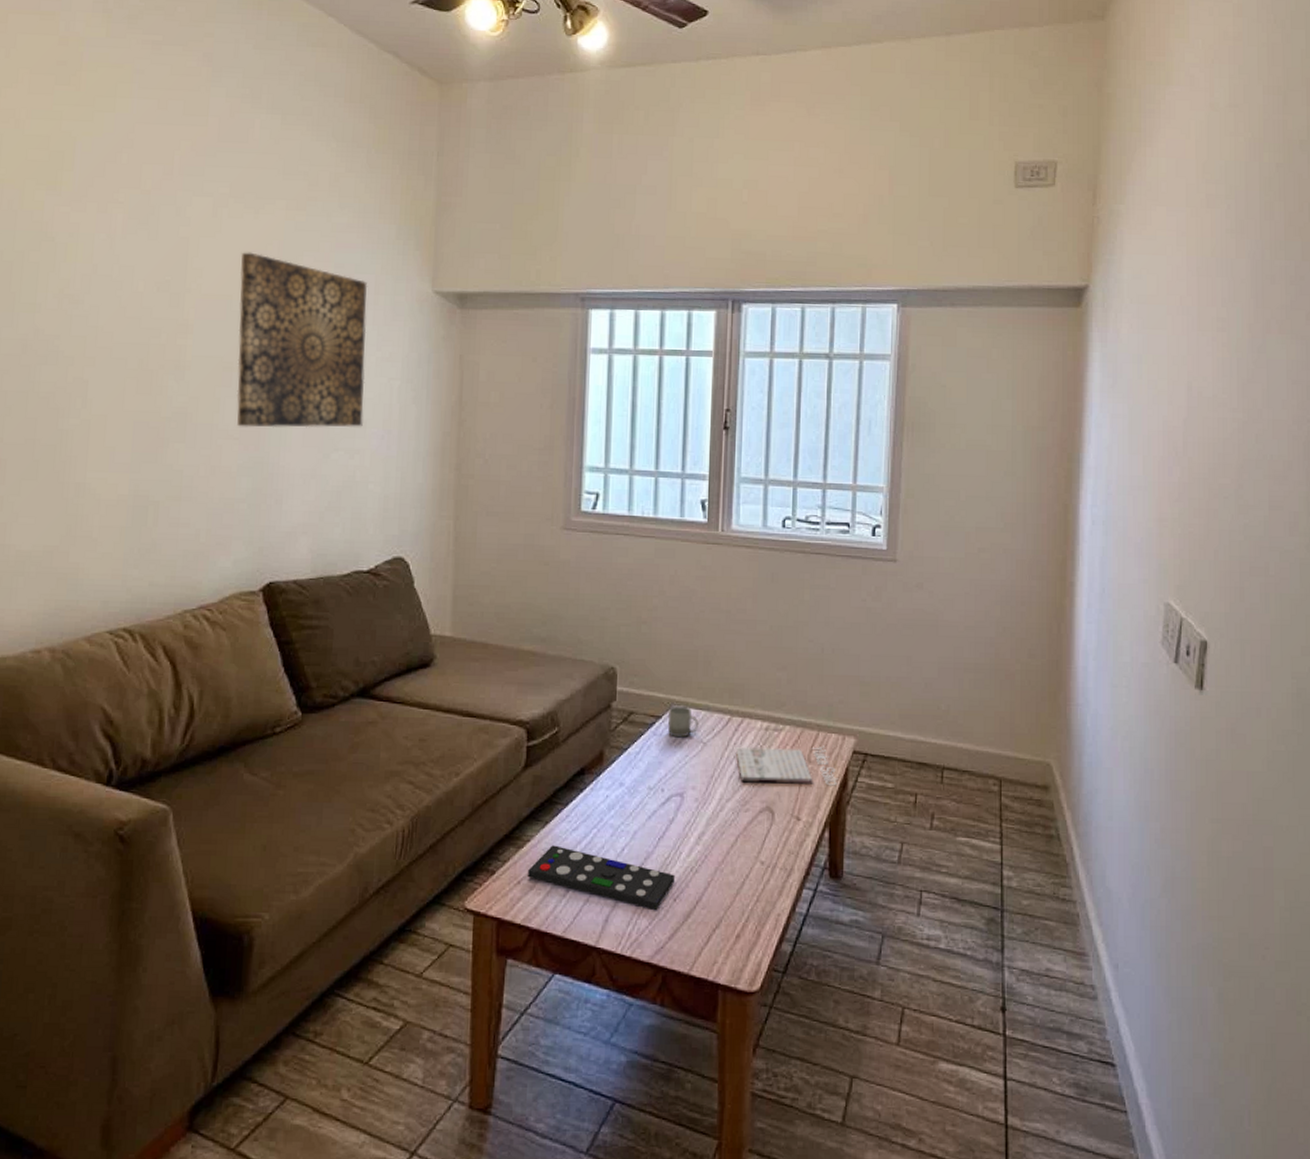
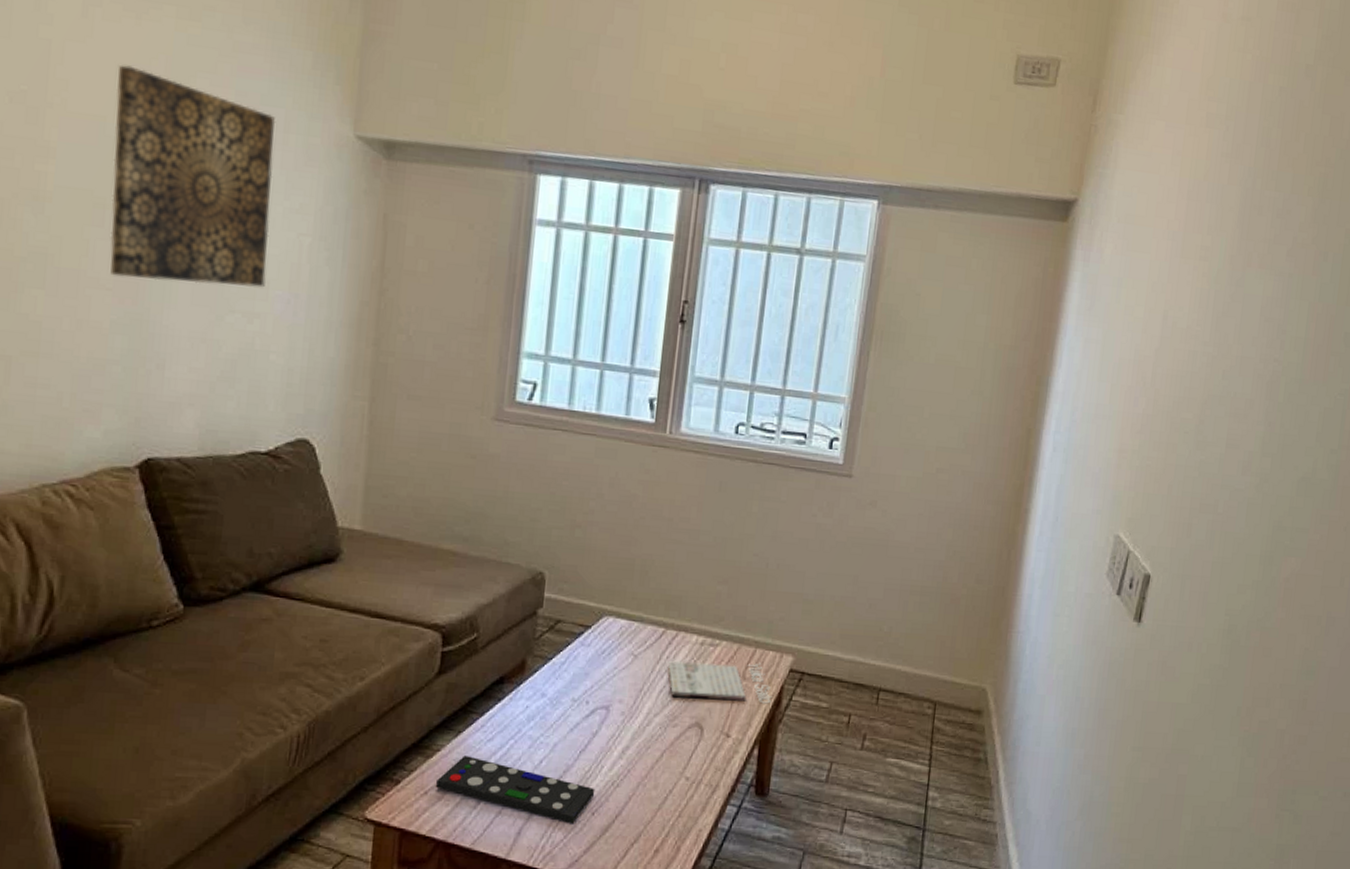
cup: present [668,705,699,738] -> none [597,615,631,649]

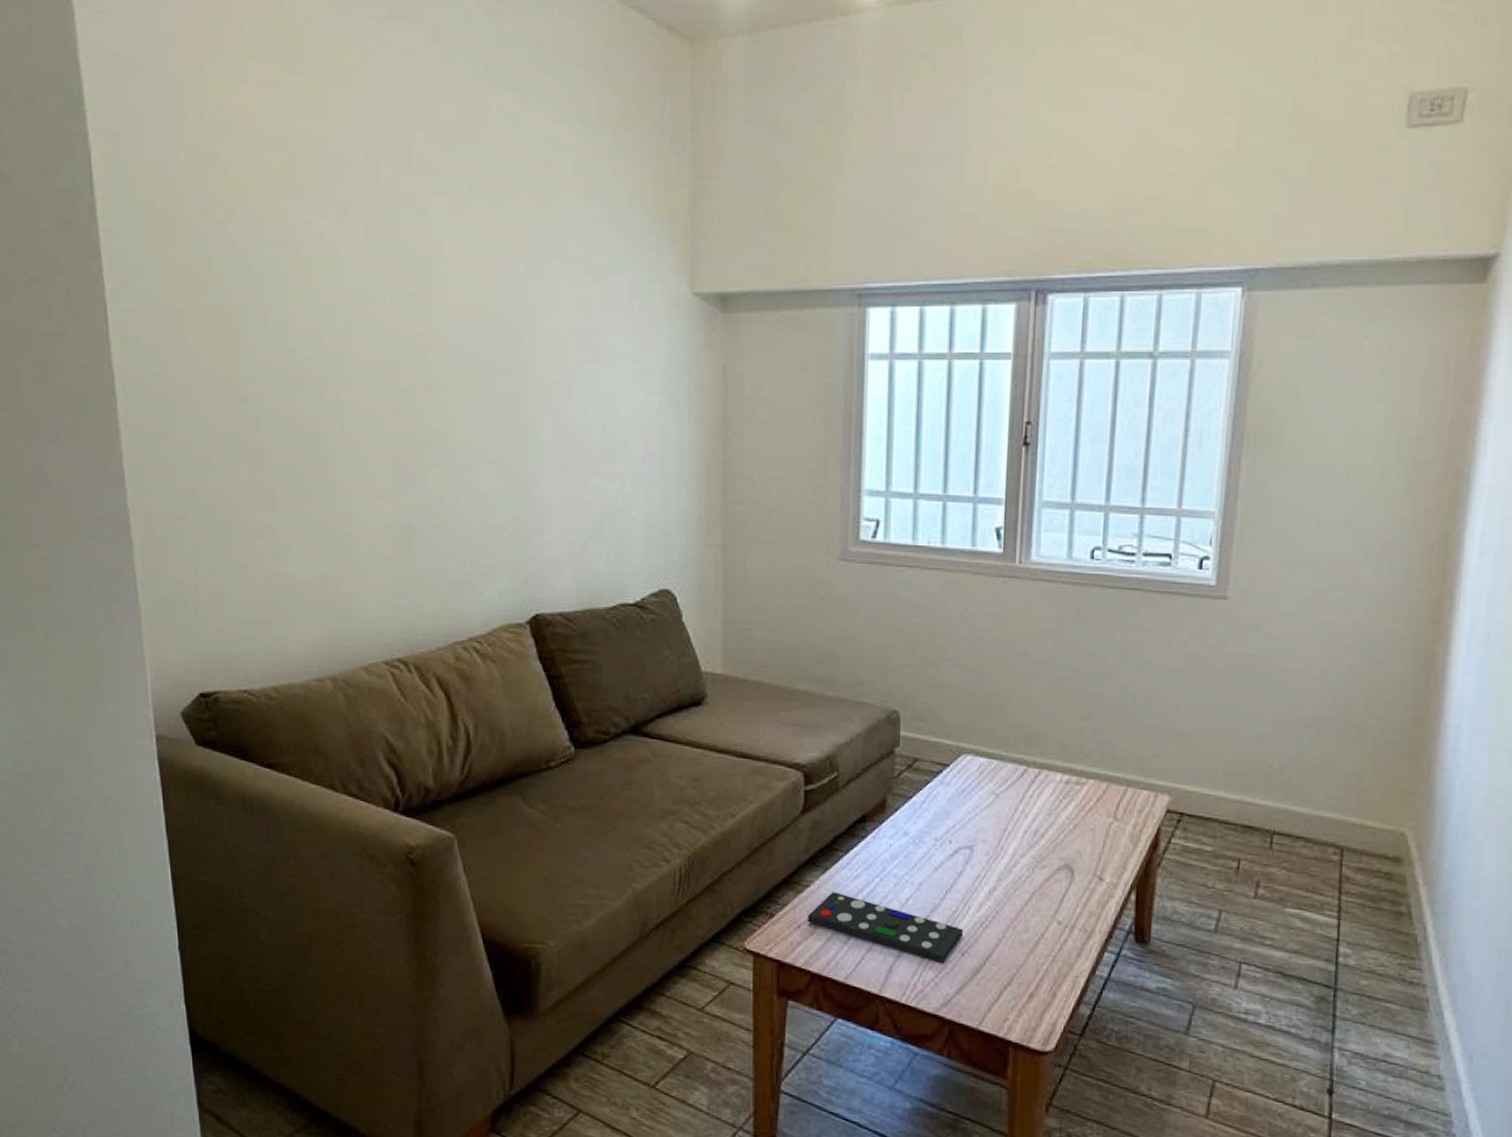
wall art: present [110,65,276,288] -> none [486,256,623,451]
magazine: present [668,661,772,704] -> none [1032,800,1148,847]

